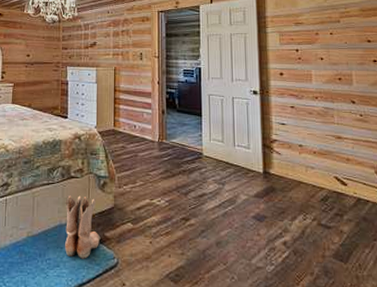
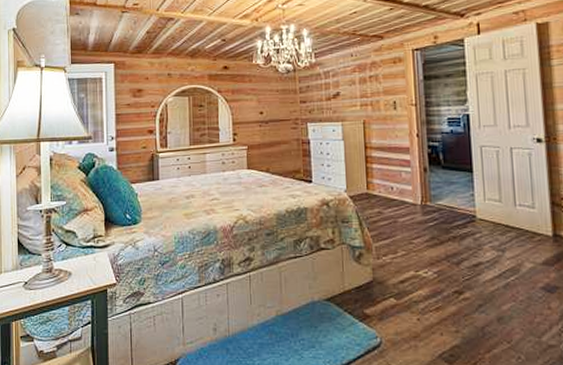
boots: present [65,195,101,259] -> none [316,269,360,339]

